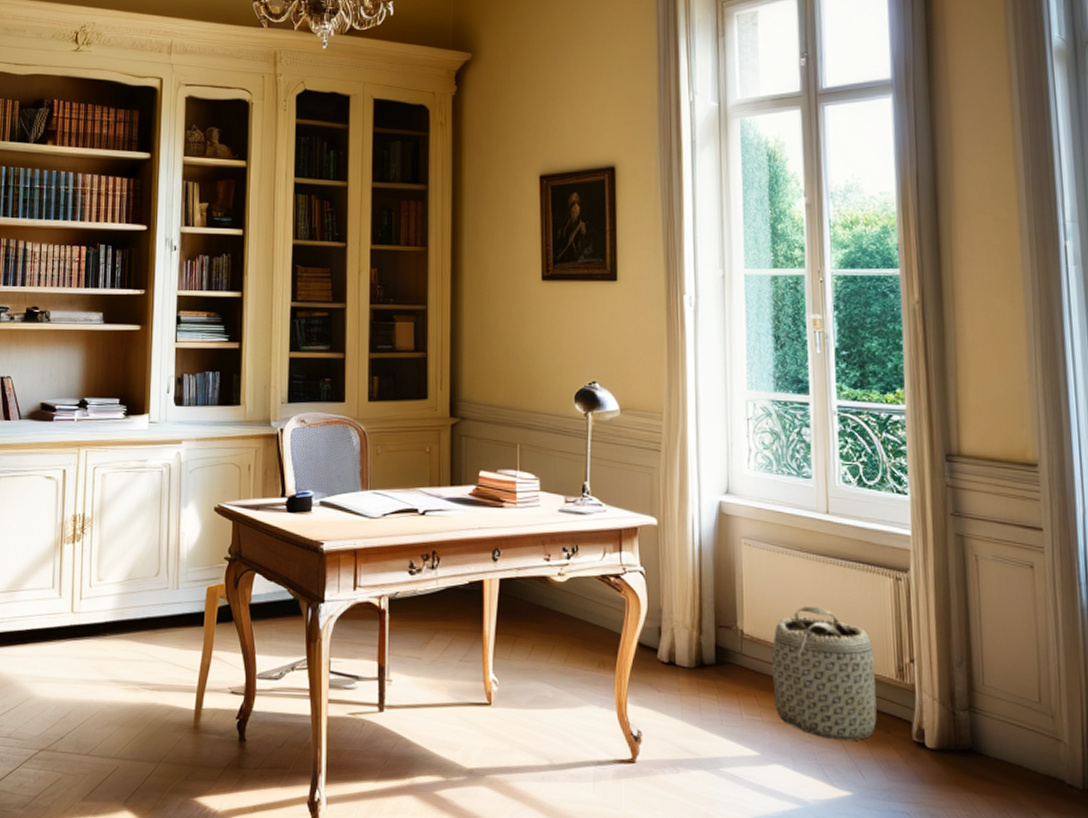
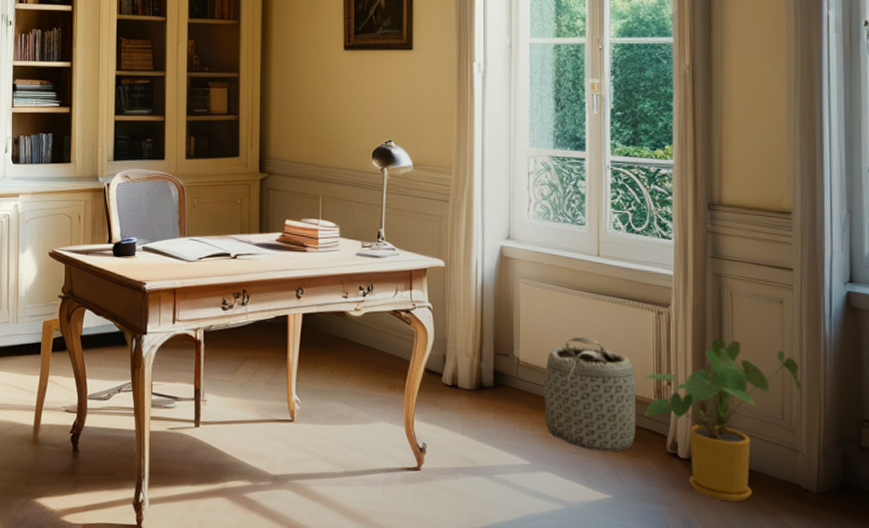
house plant: none [881,609,1061,800] -> present [642,339,803,502]

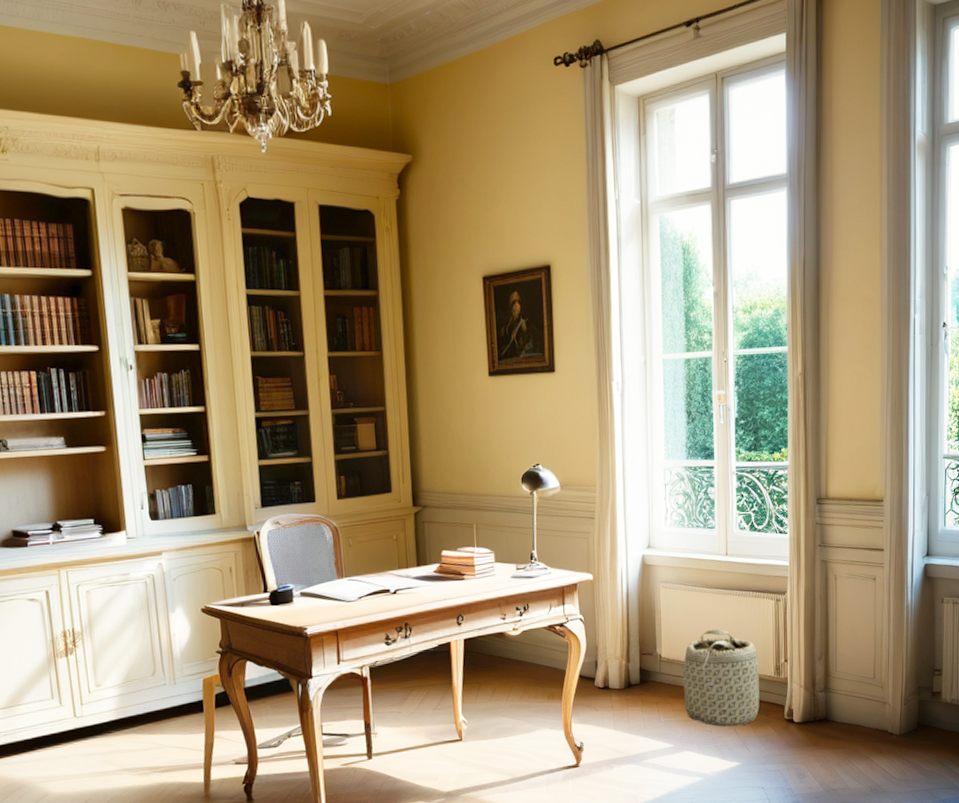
house plant: present [642,339,803,502] -> none [764,616,890,753]

